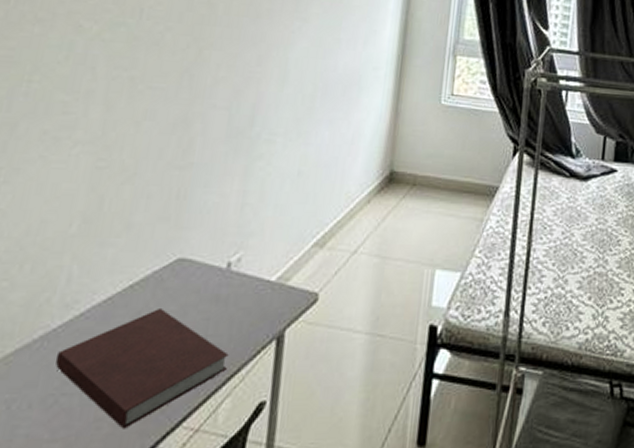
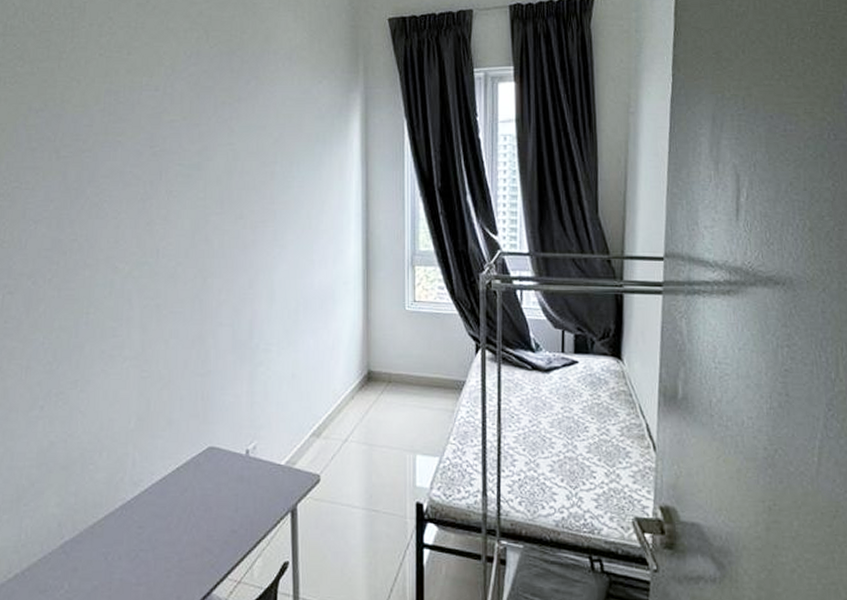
notebook: present [55,307,229,429] -> none [132,485,256,578]

